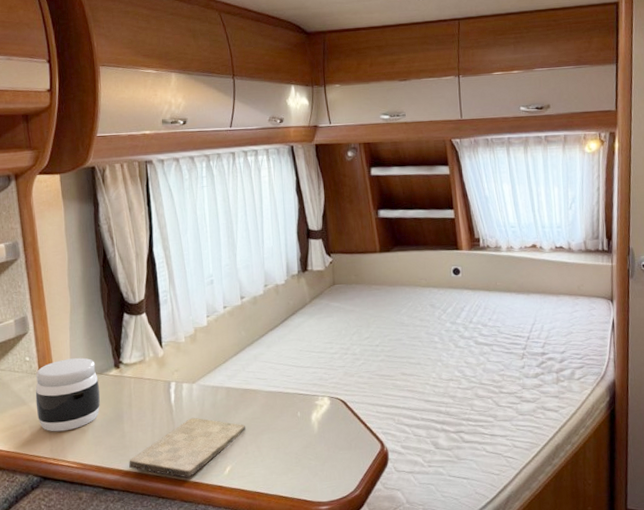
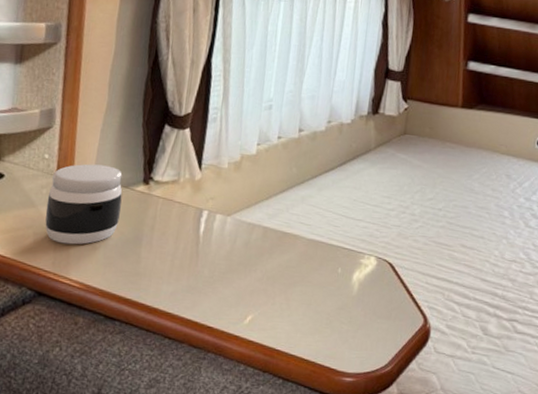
cutting board: present [129,417,245,478] -> none [138,254,277,321]

